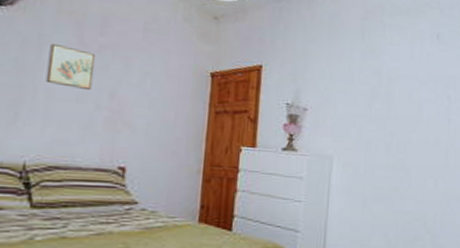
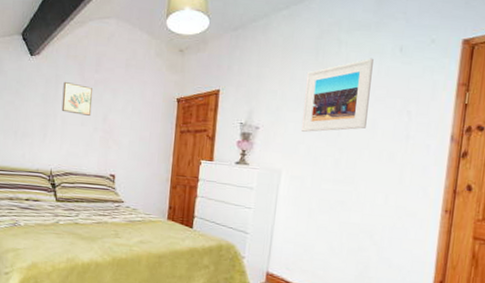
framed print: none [352,42,415,115] -> present [302,58,374,132]

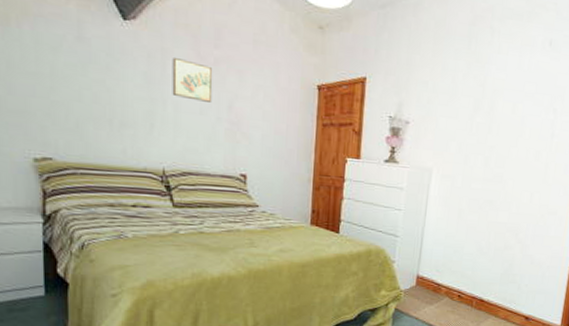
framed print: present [302,58,374,132] -> none [453,50,525,129]

